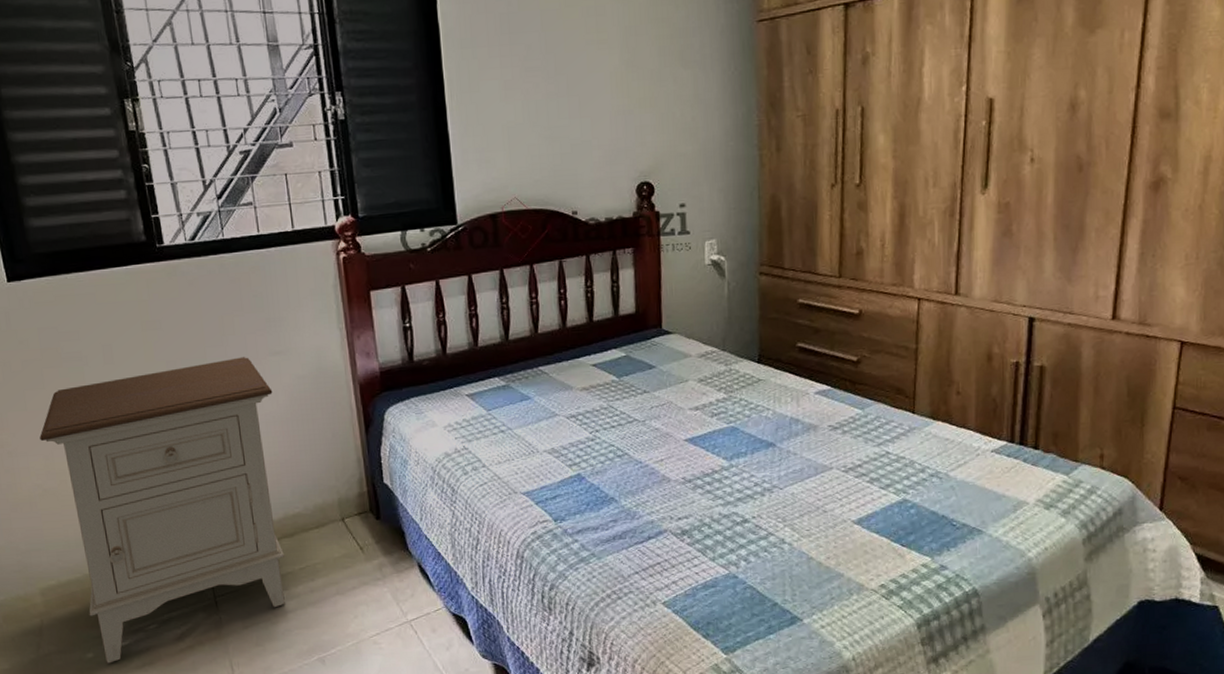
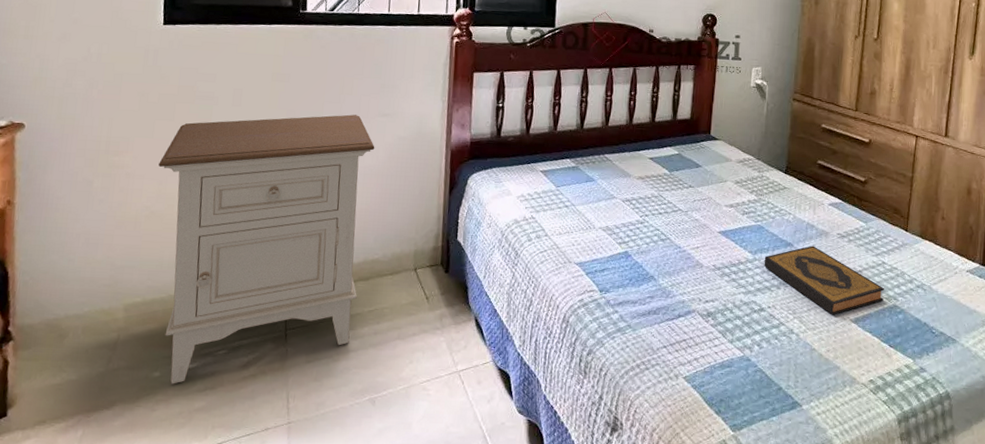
hardback book: none [742,443,892,518] -> present [764,245,885,315]

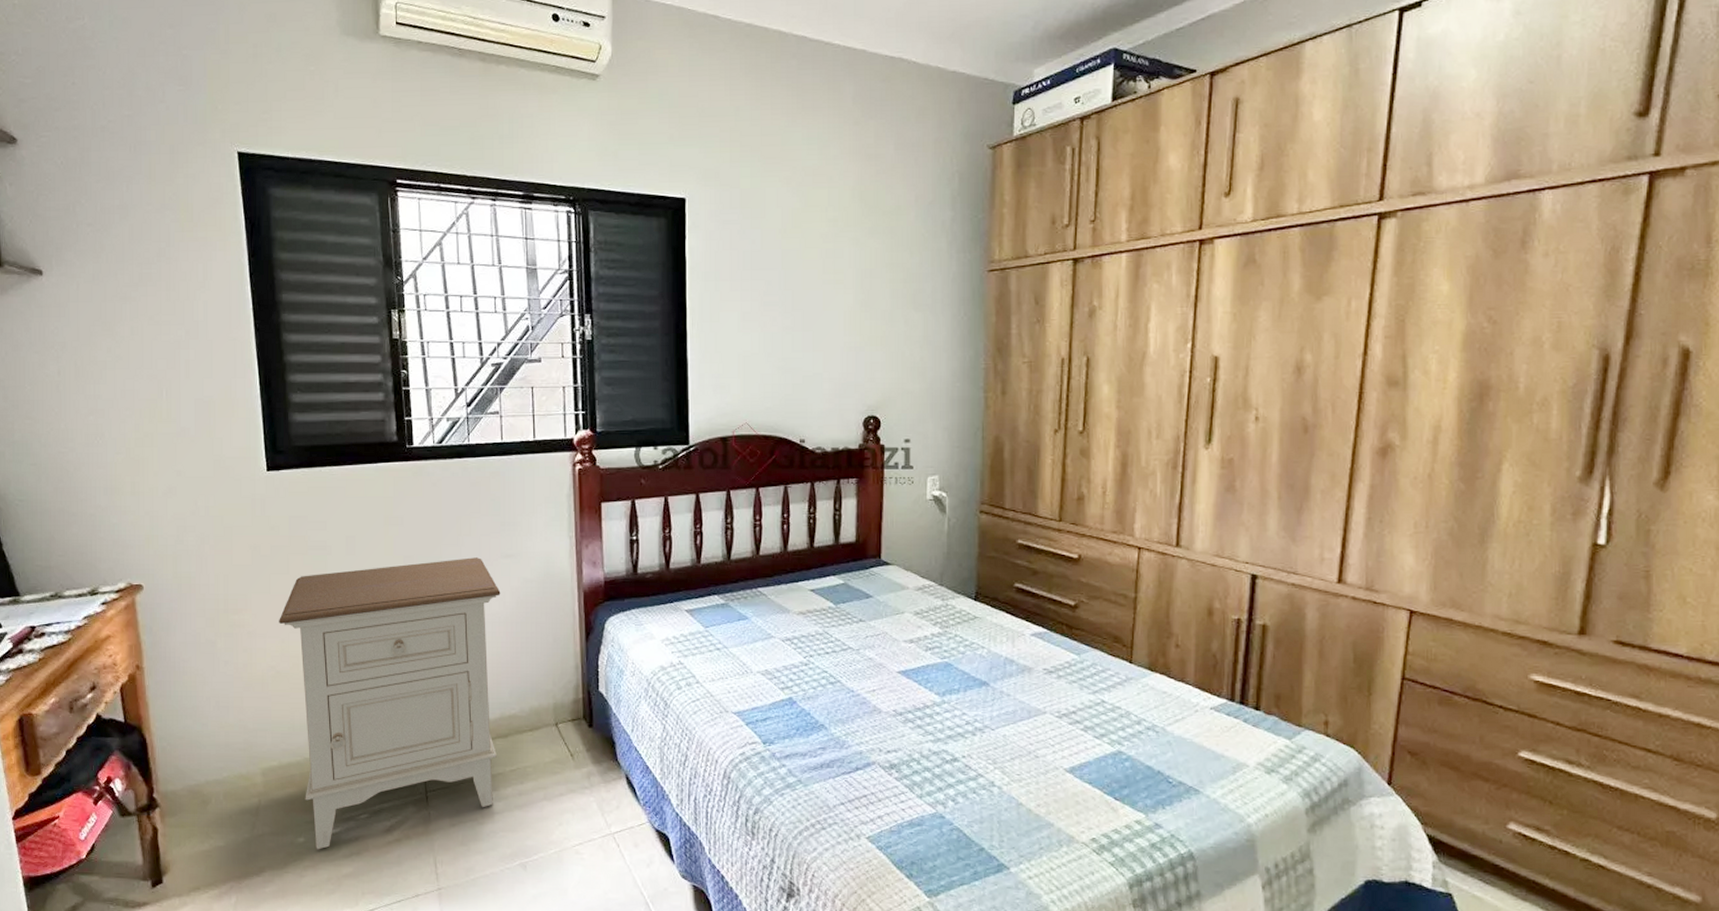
hardback book: present [764,245,885,315] -> none [955,684,1106,764]

